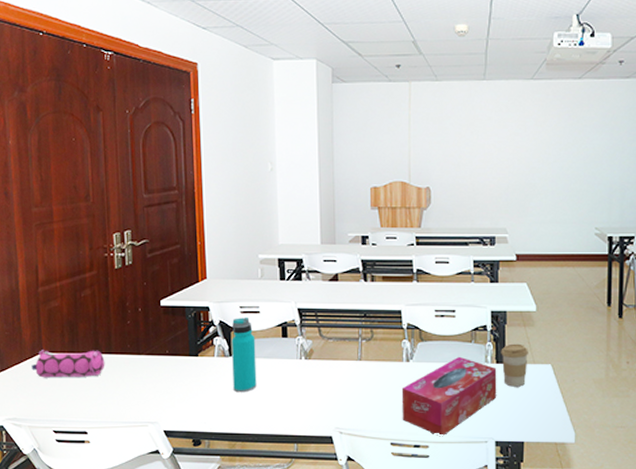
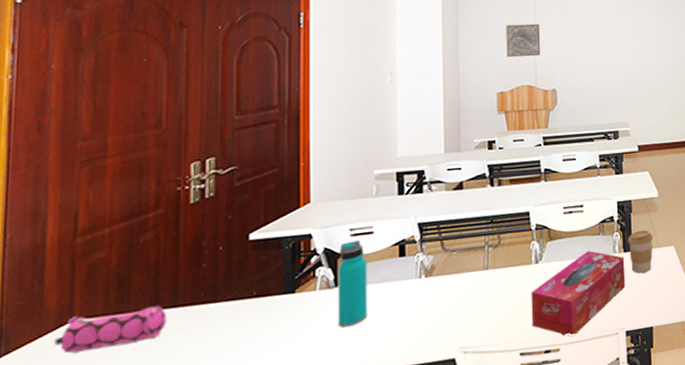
wall art: none [379,115,415,152] -> present [506,23,541,58]

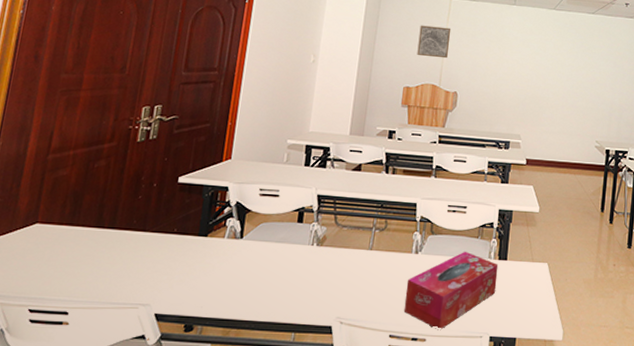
pencil case: present [54,305,167,354] -> none [20,220,106,252]
water bottle: present [338,240,368,328] -> none [238,200,270,277]
coffee cup: present [627,230,653,274] -> none [503,241,529,284]

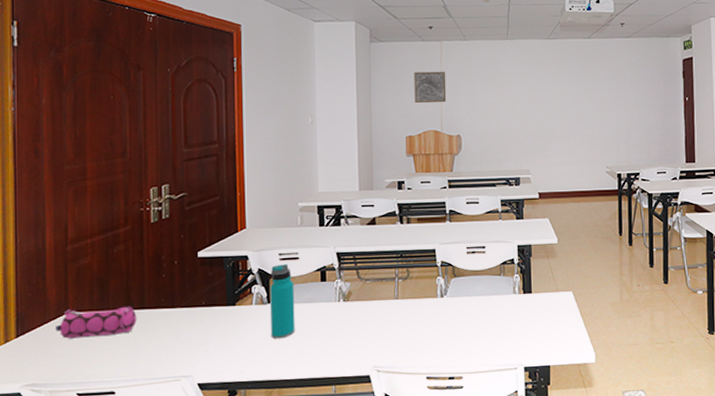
pencil case: none [20,220,106,252] -> present [55,306,137,339]
water bottle: none [238,200,270,277] -> present [270,264,295,339]
tissue box: present [403,251,499,331] -> none [436,289,525,367]

